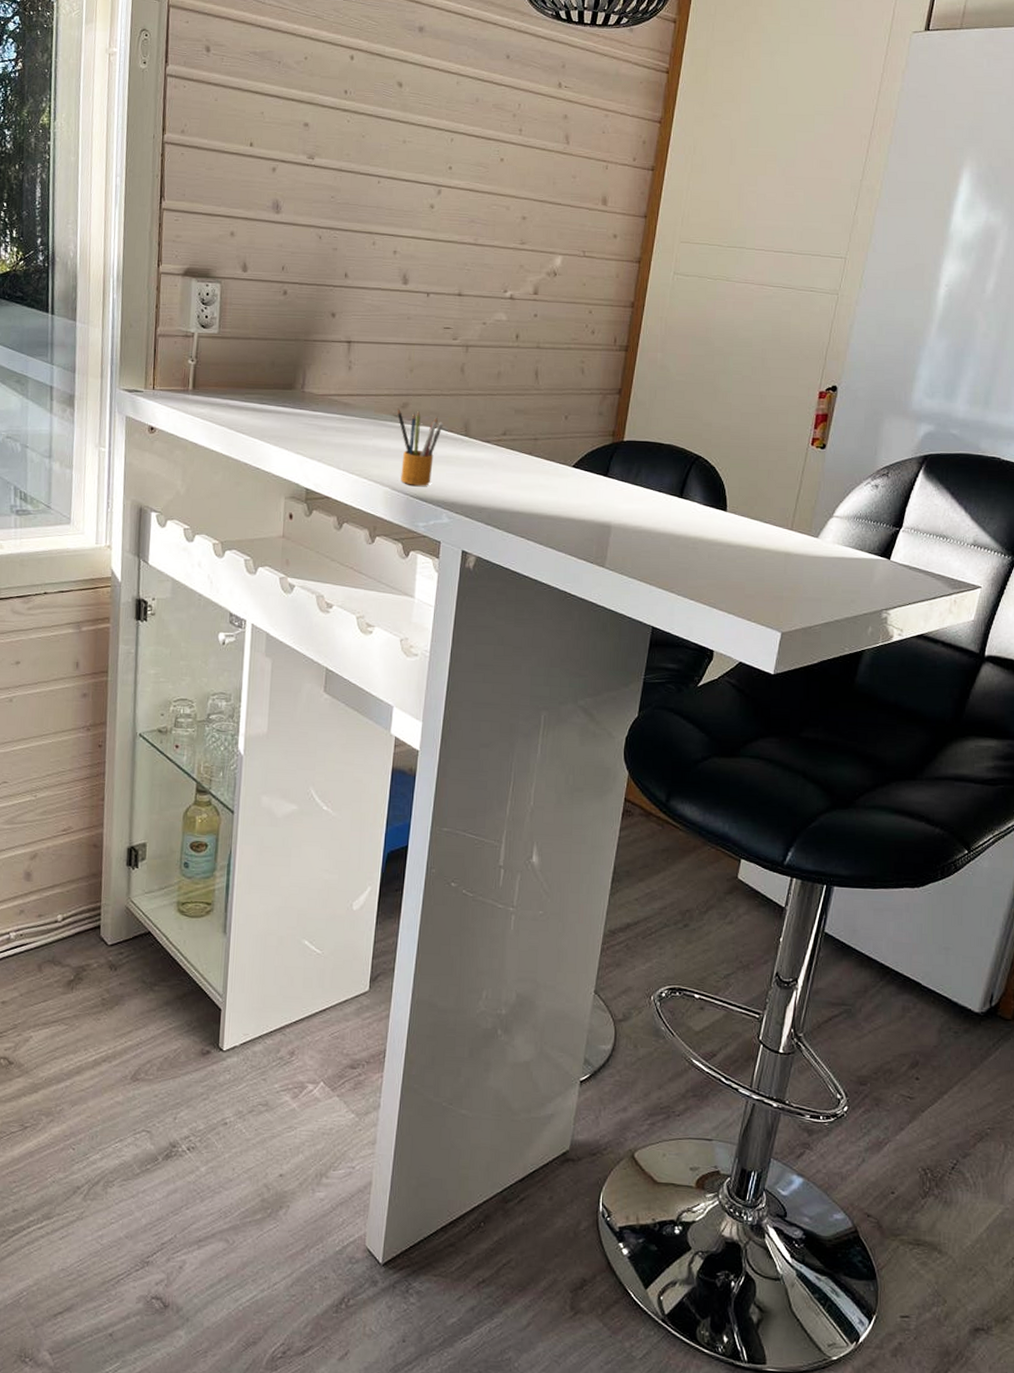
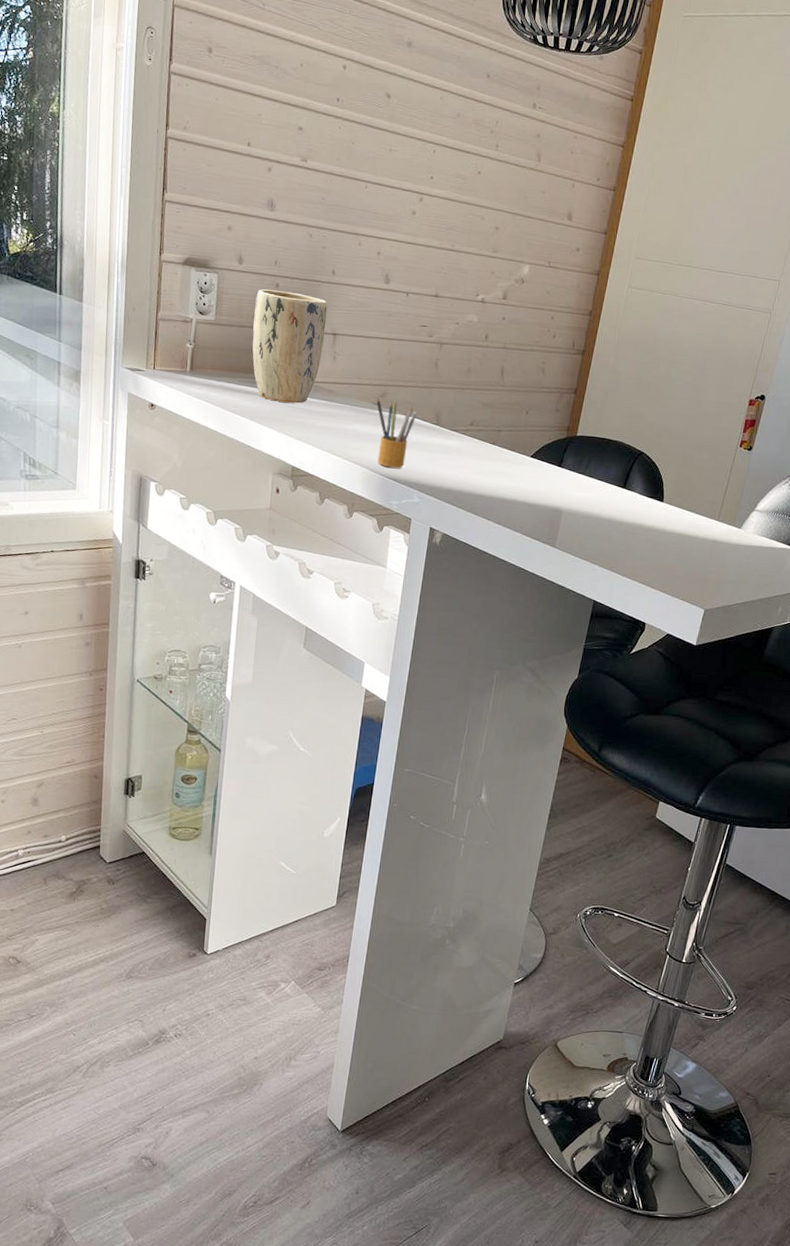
plant pot: none [259,297,340,419] -> present [252,289,328,404]

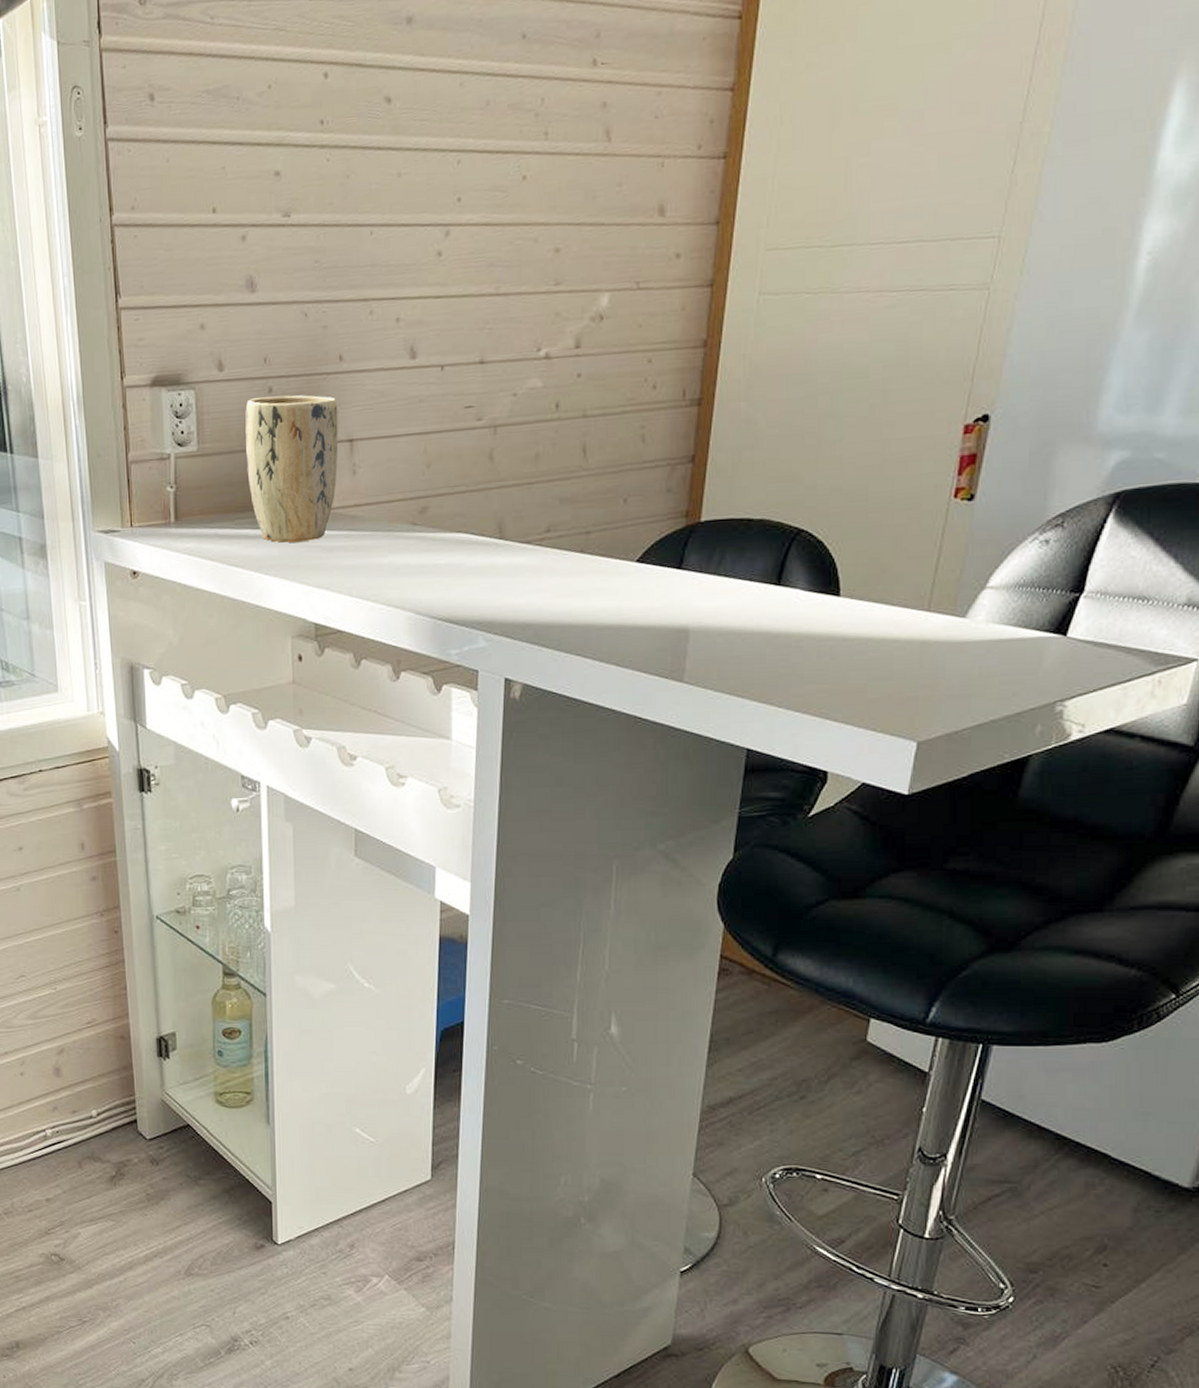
pencil box: present [376,397,418,469] -> none [415,514,472,606]

